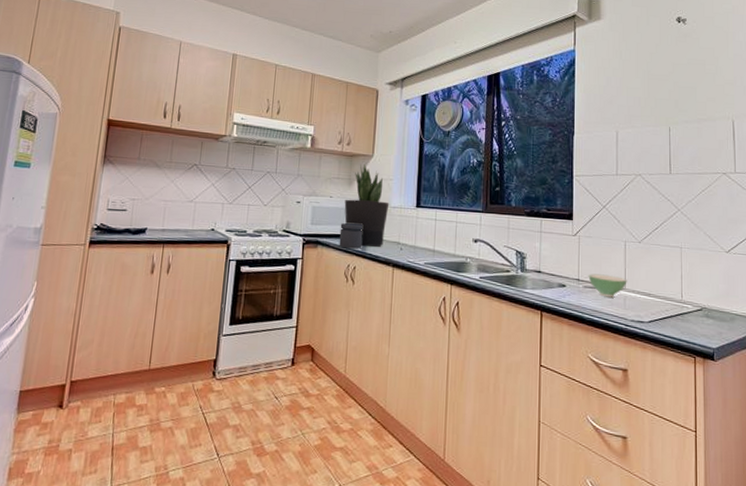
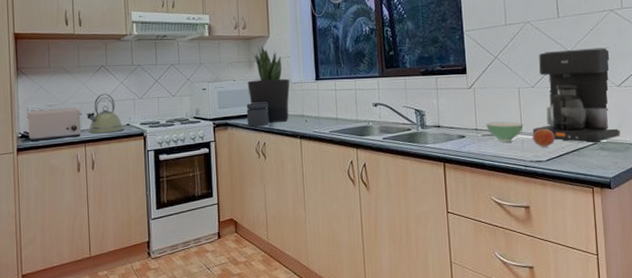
toaster: none [104,201,166,237] -> present [28,108,82,141]
kettle: none [169,193,208,237] -> present [86,93,124,134]
coffee maker: none [636,207,727,310] -> present [532,47,621,144]
fruit: none [636,285,659,308] -> present [532,126,555,148]

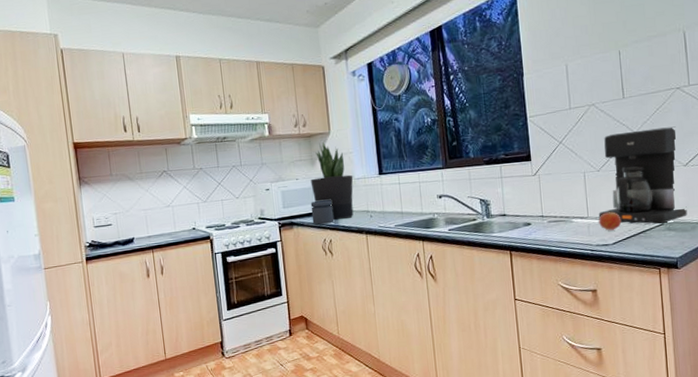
toaster: present [28,108,82,141] -> none [93,214,148,250]
kettle: present [86,93,124,134] -> none [152,198,190,240]
bowl: present [485,121,524,143] -> none [551,207,590,228]

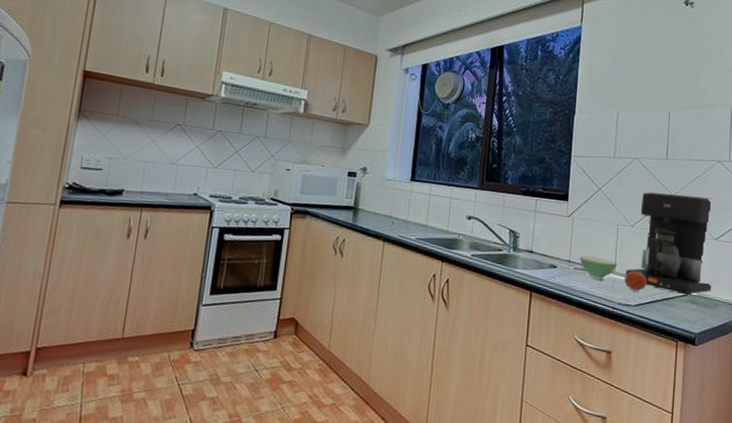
planter: present [310,142,354,220] -> none [336,133,383,220]
jar: present [310,200,335,225] -> none [328,194,355,221]
bowl: none [551,207,590,228] -> present [579,255,617,280]

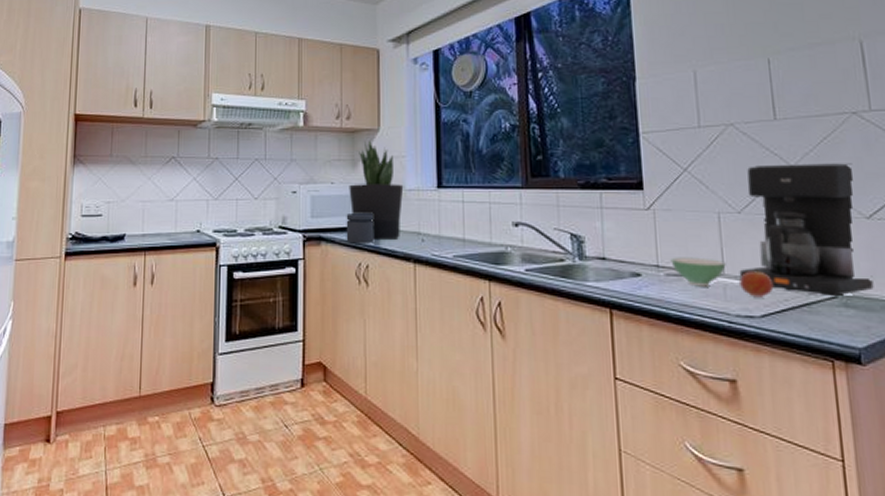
jar: none [328,194,355,221] -> present [346,214,375,244]
planter: none [336,133,383,220] -> present [349,140,404,239]

